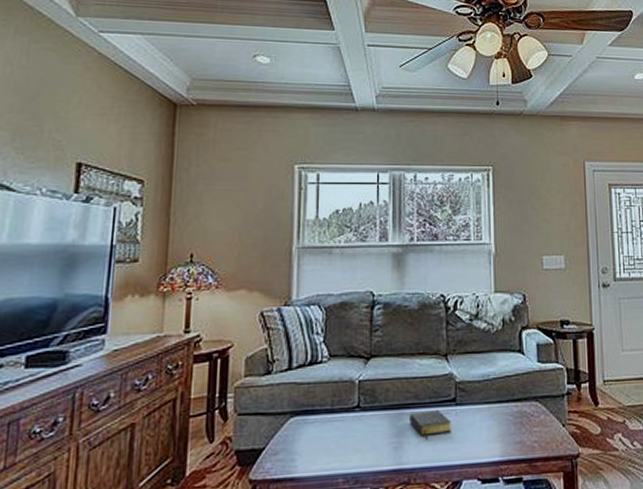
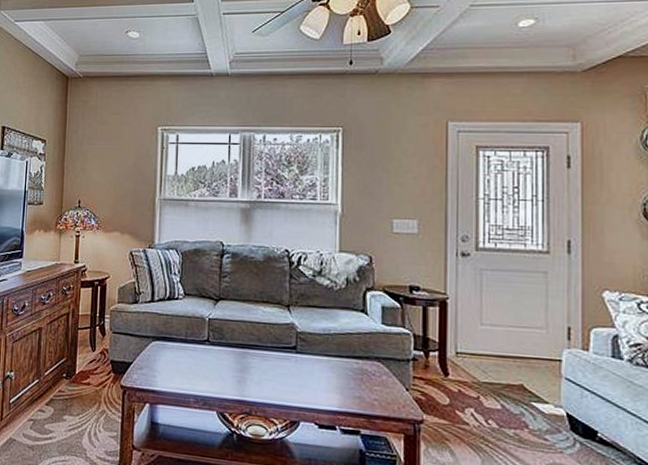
bible: present [410,410,451,439] -> none [252,353,291,379]

